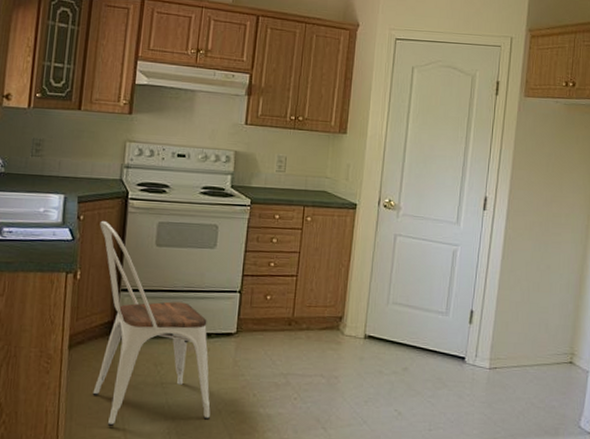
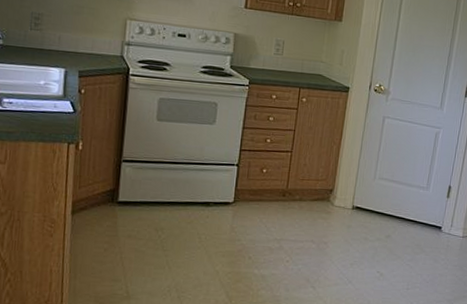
chair: present [92,220,211,427] -> none [96,95,209,285]

